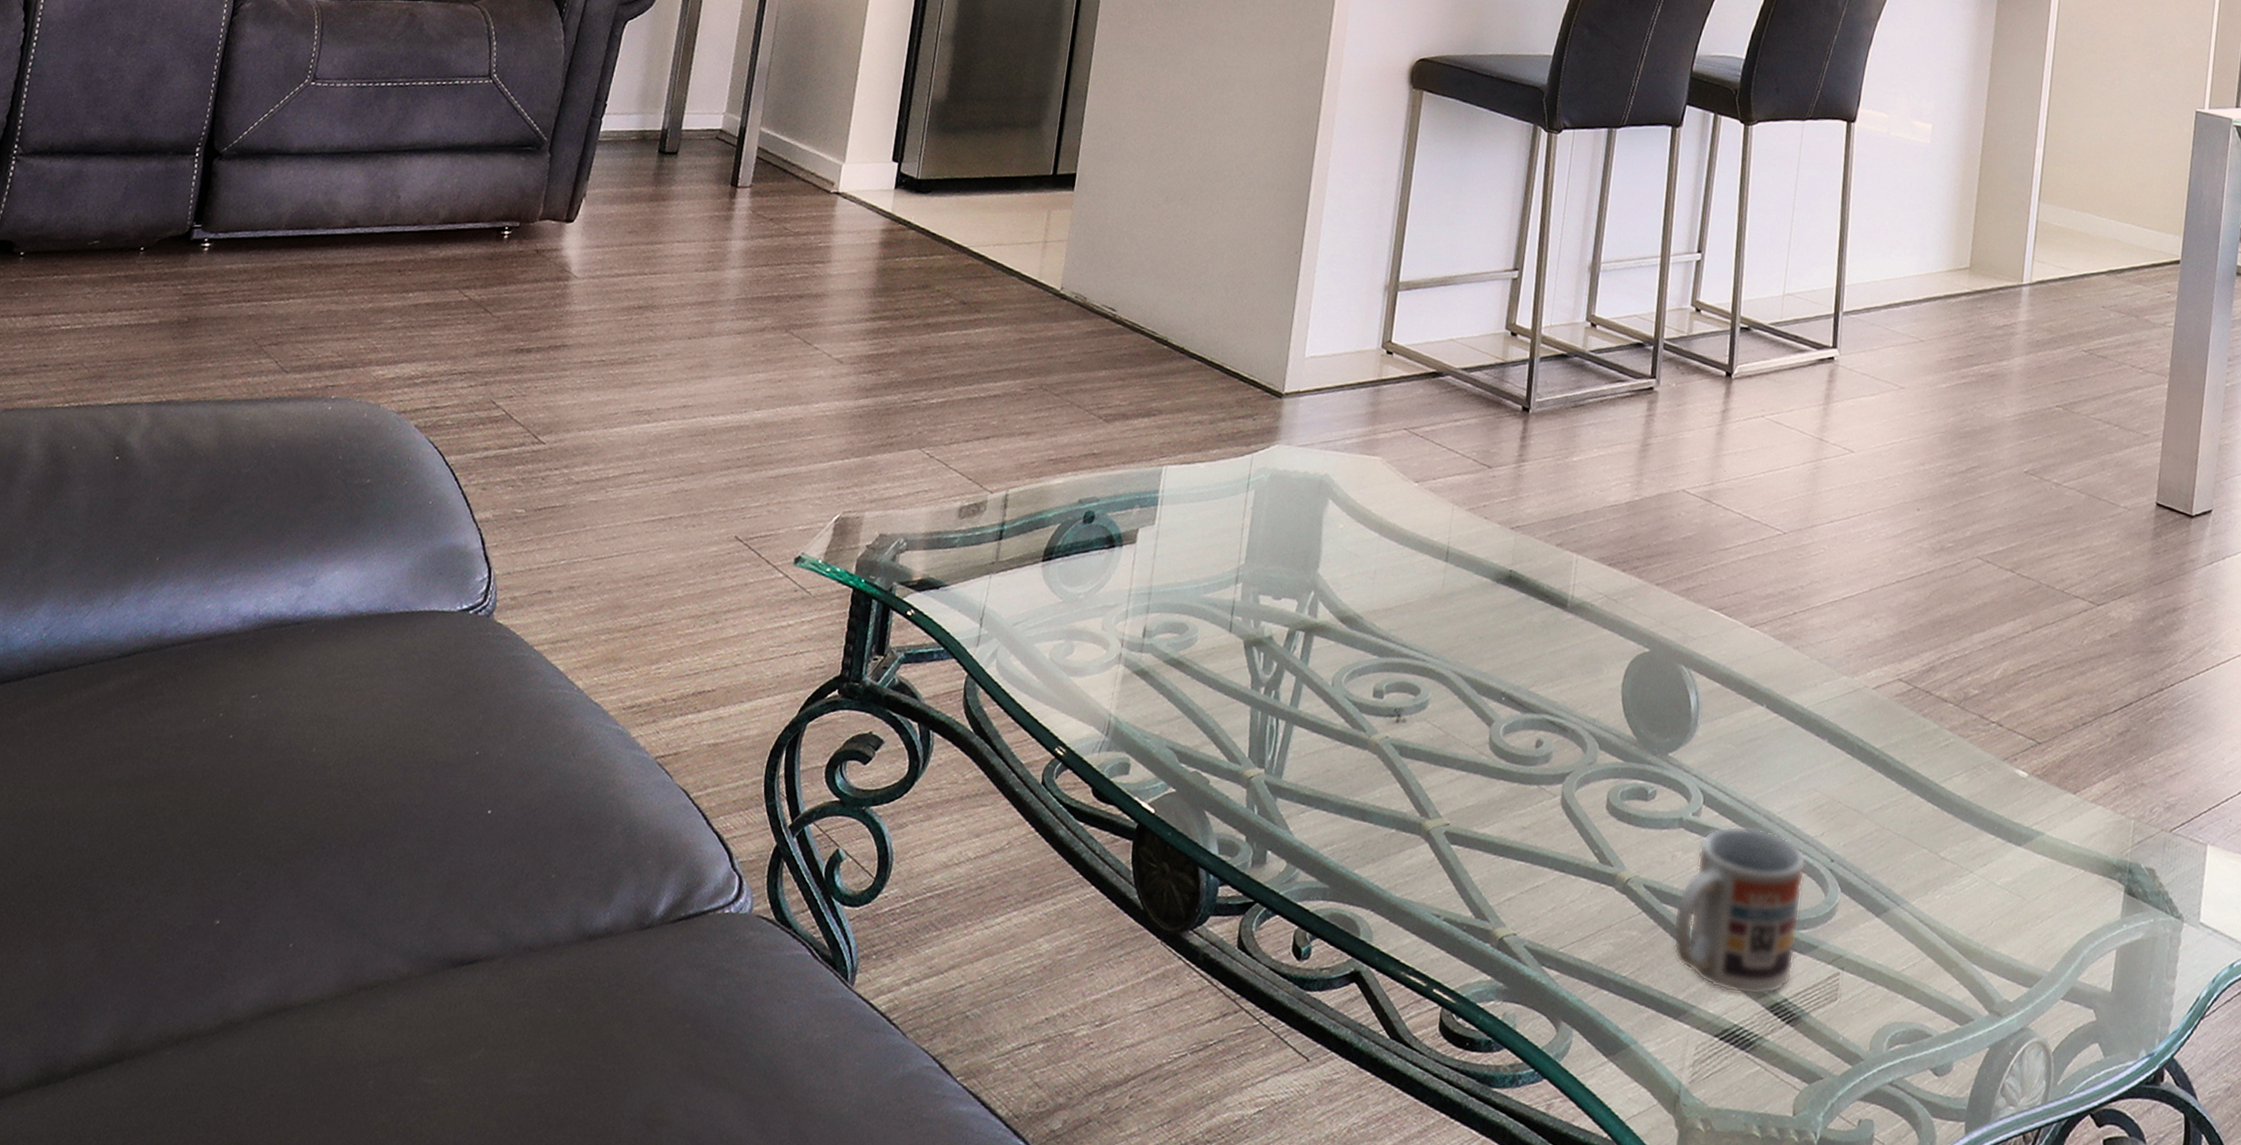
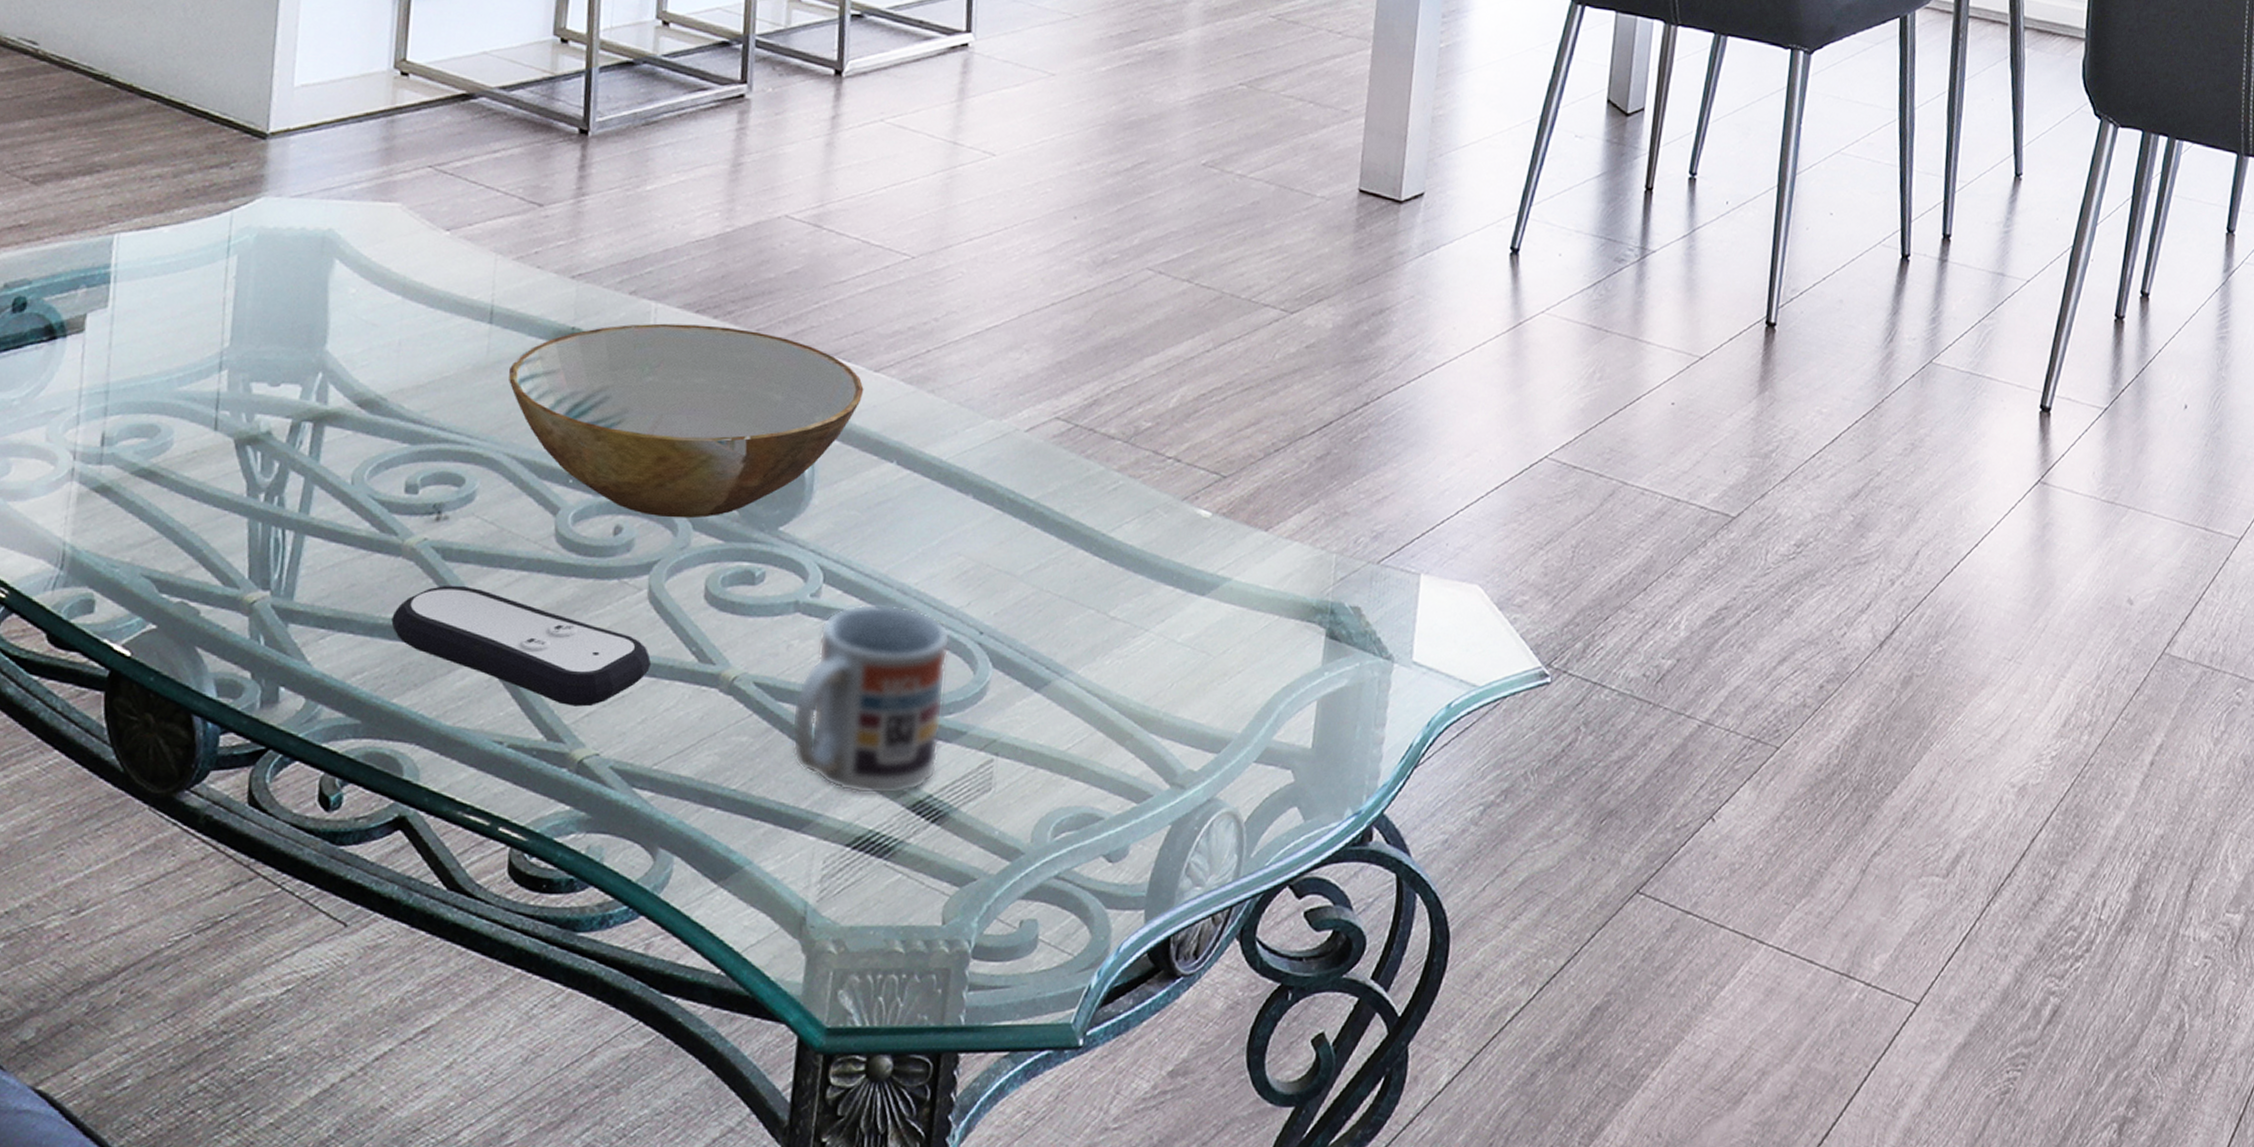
remote control: none [1357,777,1562,892] -> present [391,586,652,707]
bowl: none [1458,571,1742,739] -> present [509,323,864,519]

